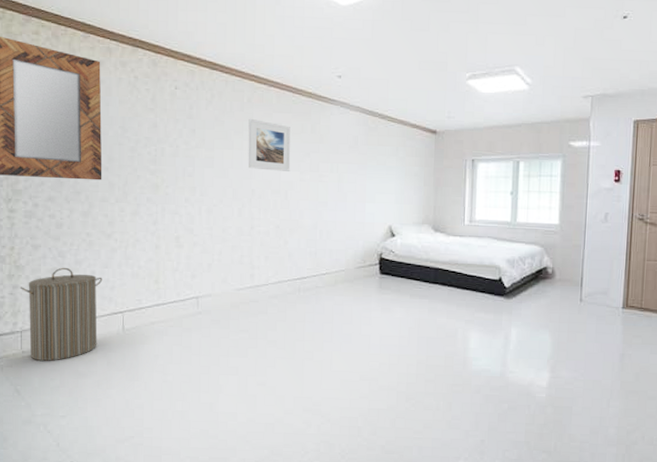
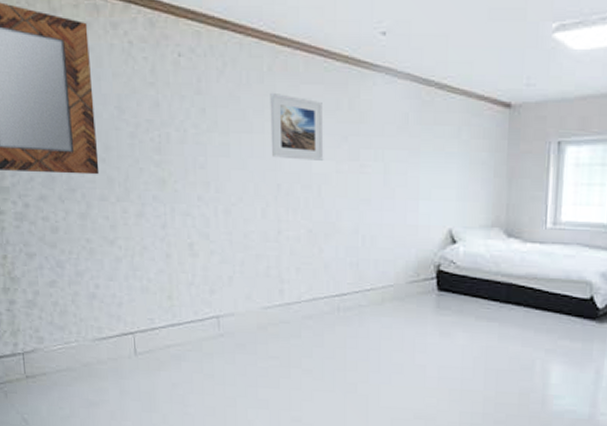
laundry hamper: present [20,267,103,361] -> none [17,279,108,388]

